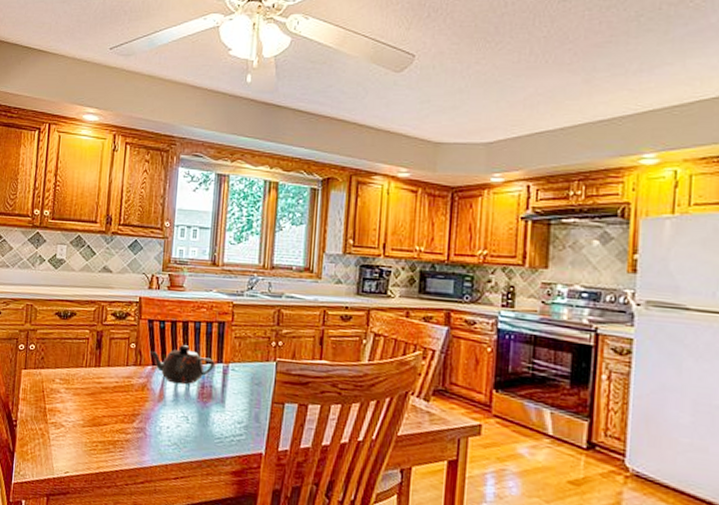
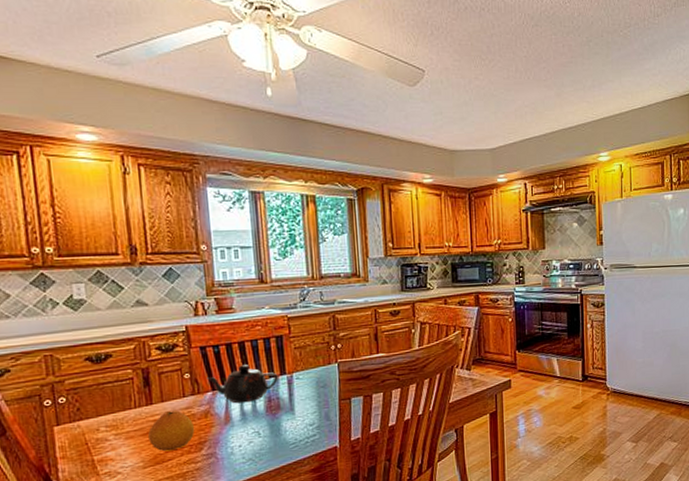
fruit: none [91,375,132,416] -> present [148,410,195,452]

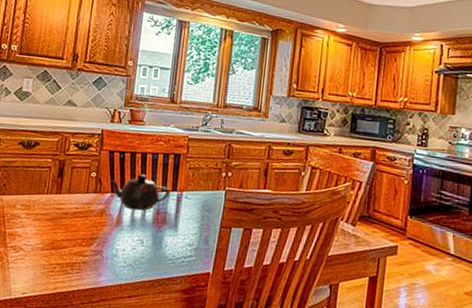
fruit: present [148,410,195,452] -> none [51,202,90,240]

